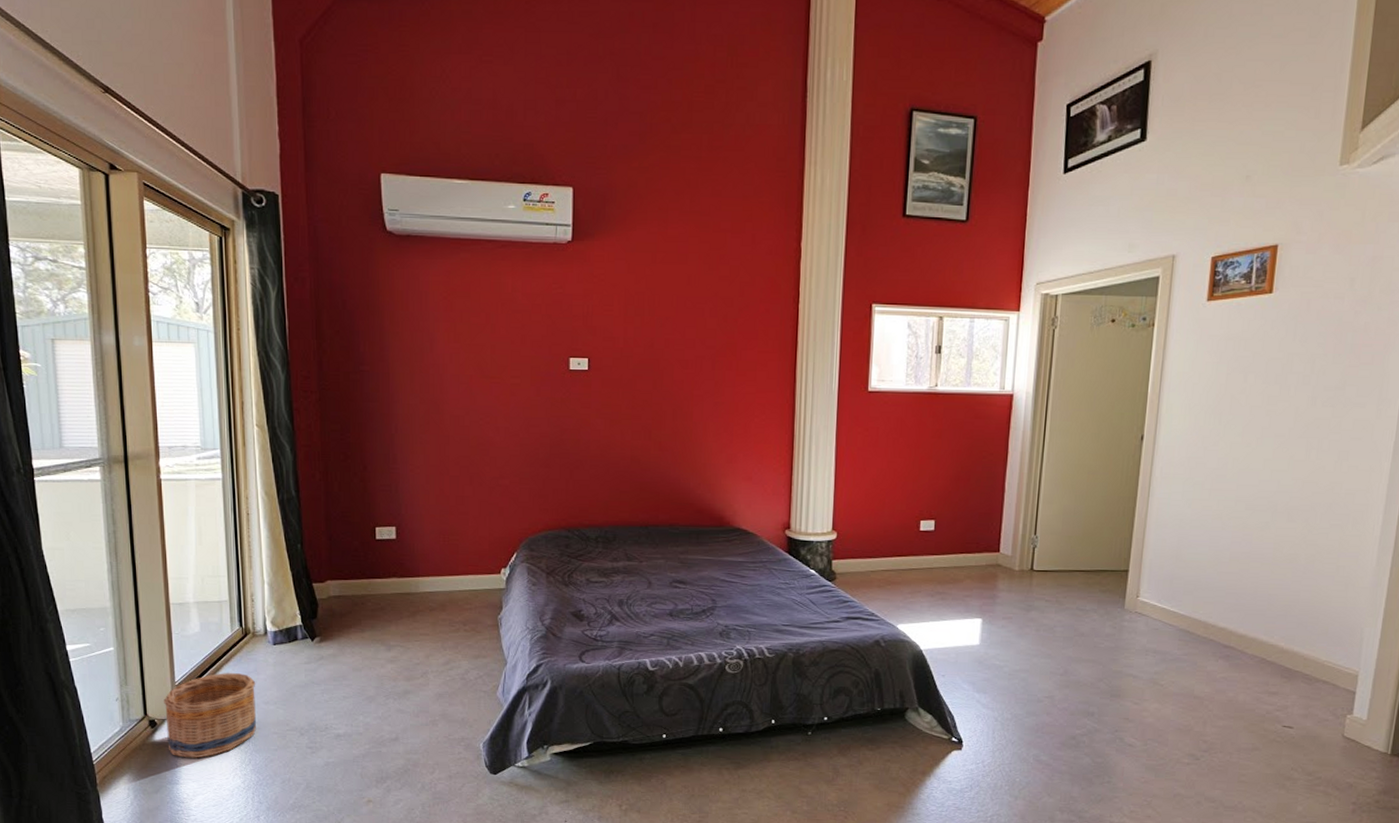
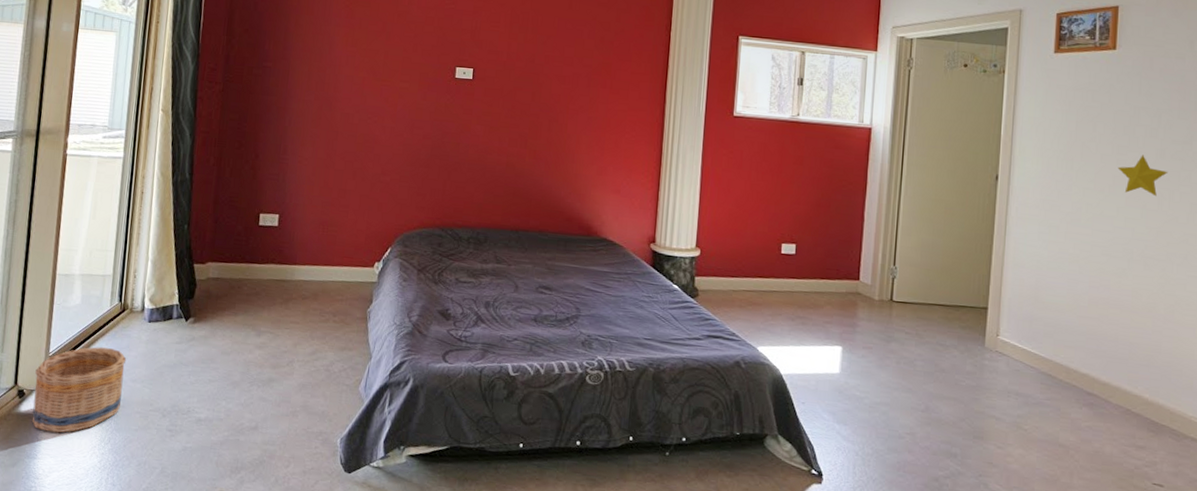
decorative star: none [1266,404,1319,447] -> present [1117,155,1168,197]

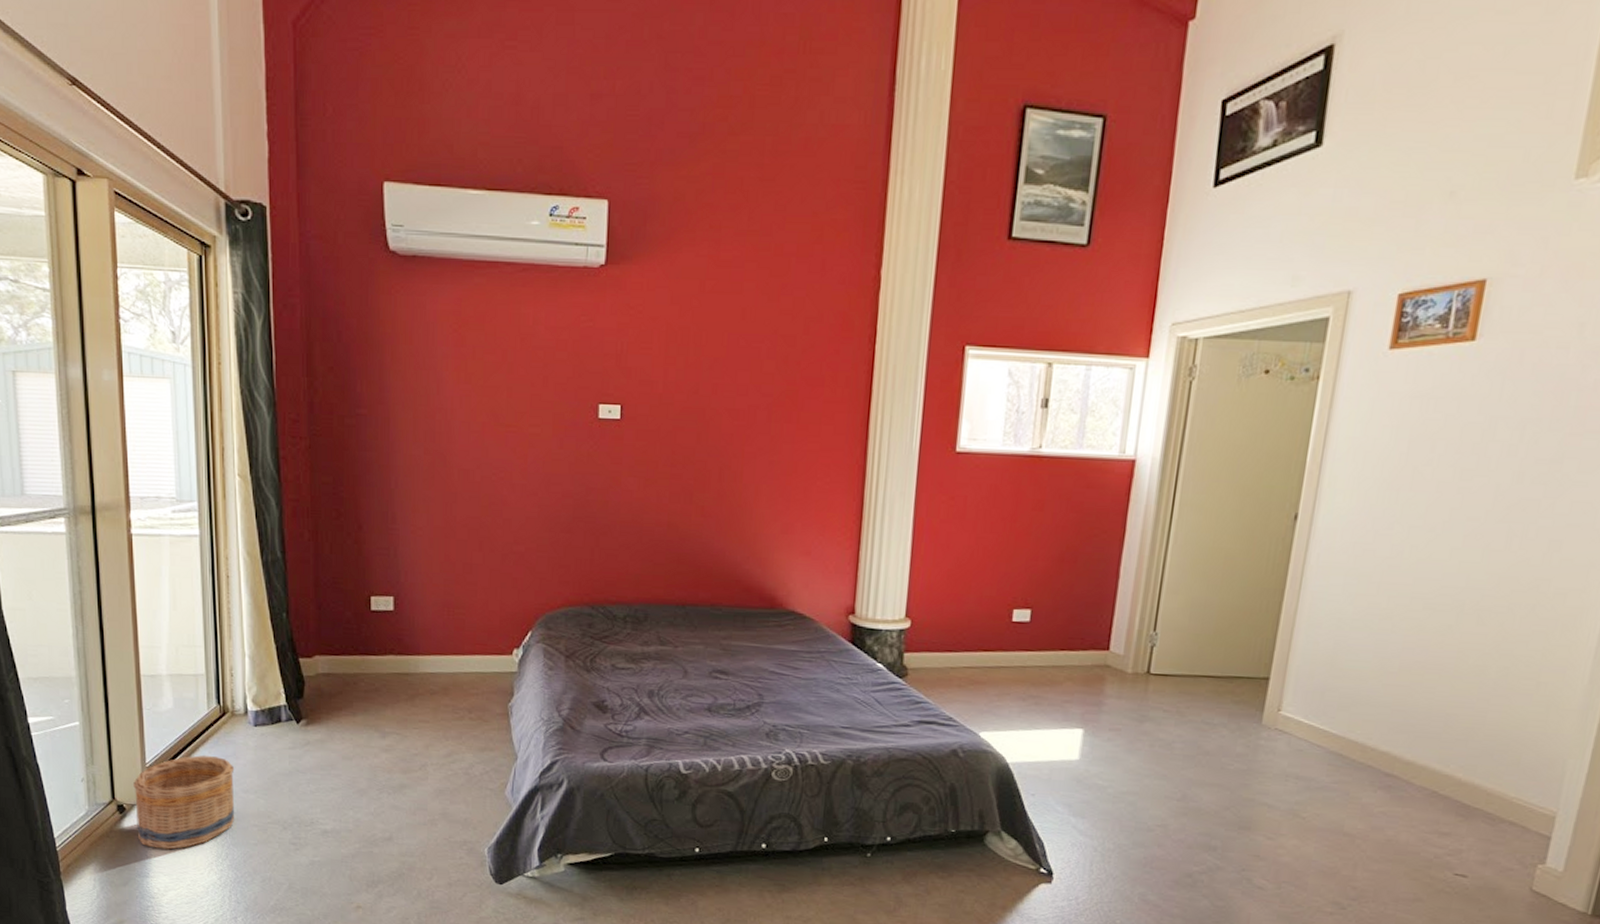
decorative star: present [1117,155,1168,197] -> none [1457,480,1525,533]

